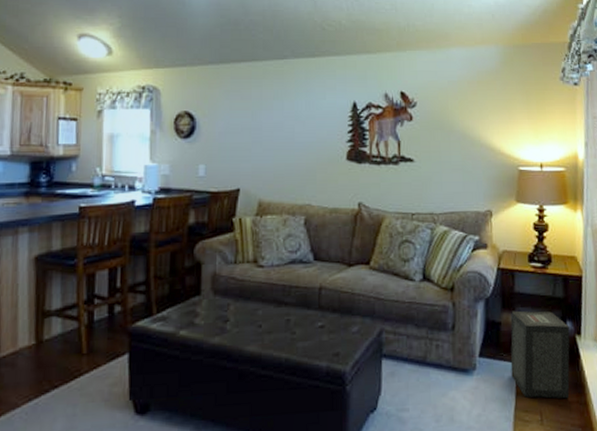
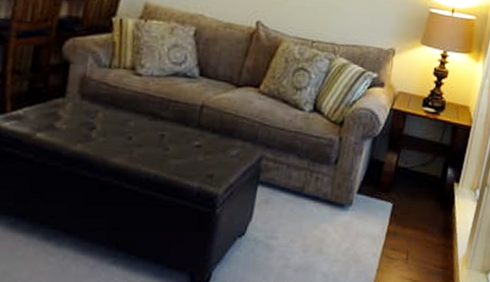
speaker: present [510,310,570,399] -> none [385,152,450,241]

